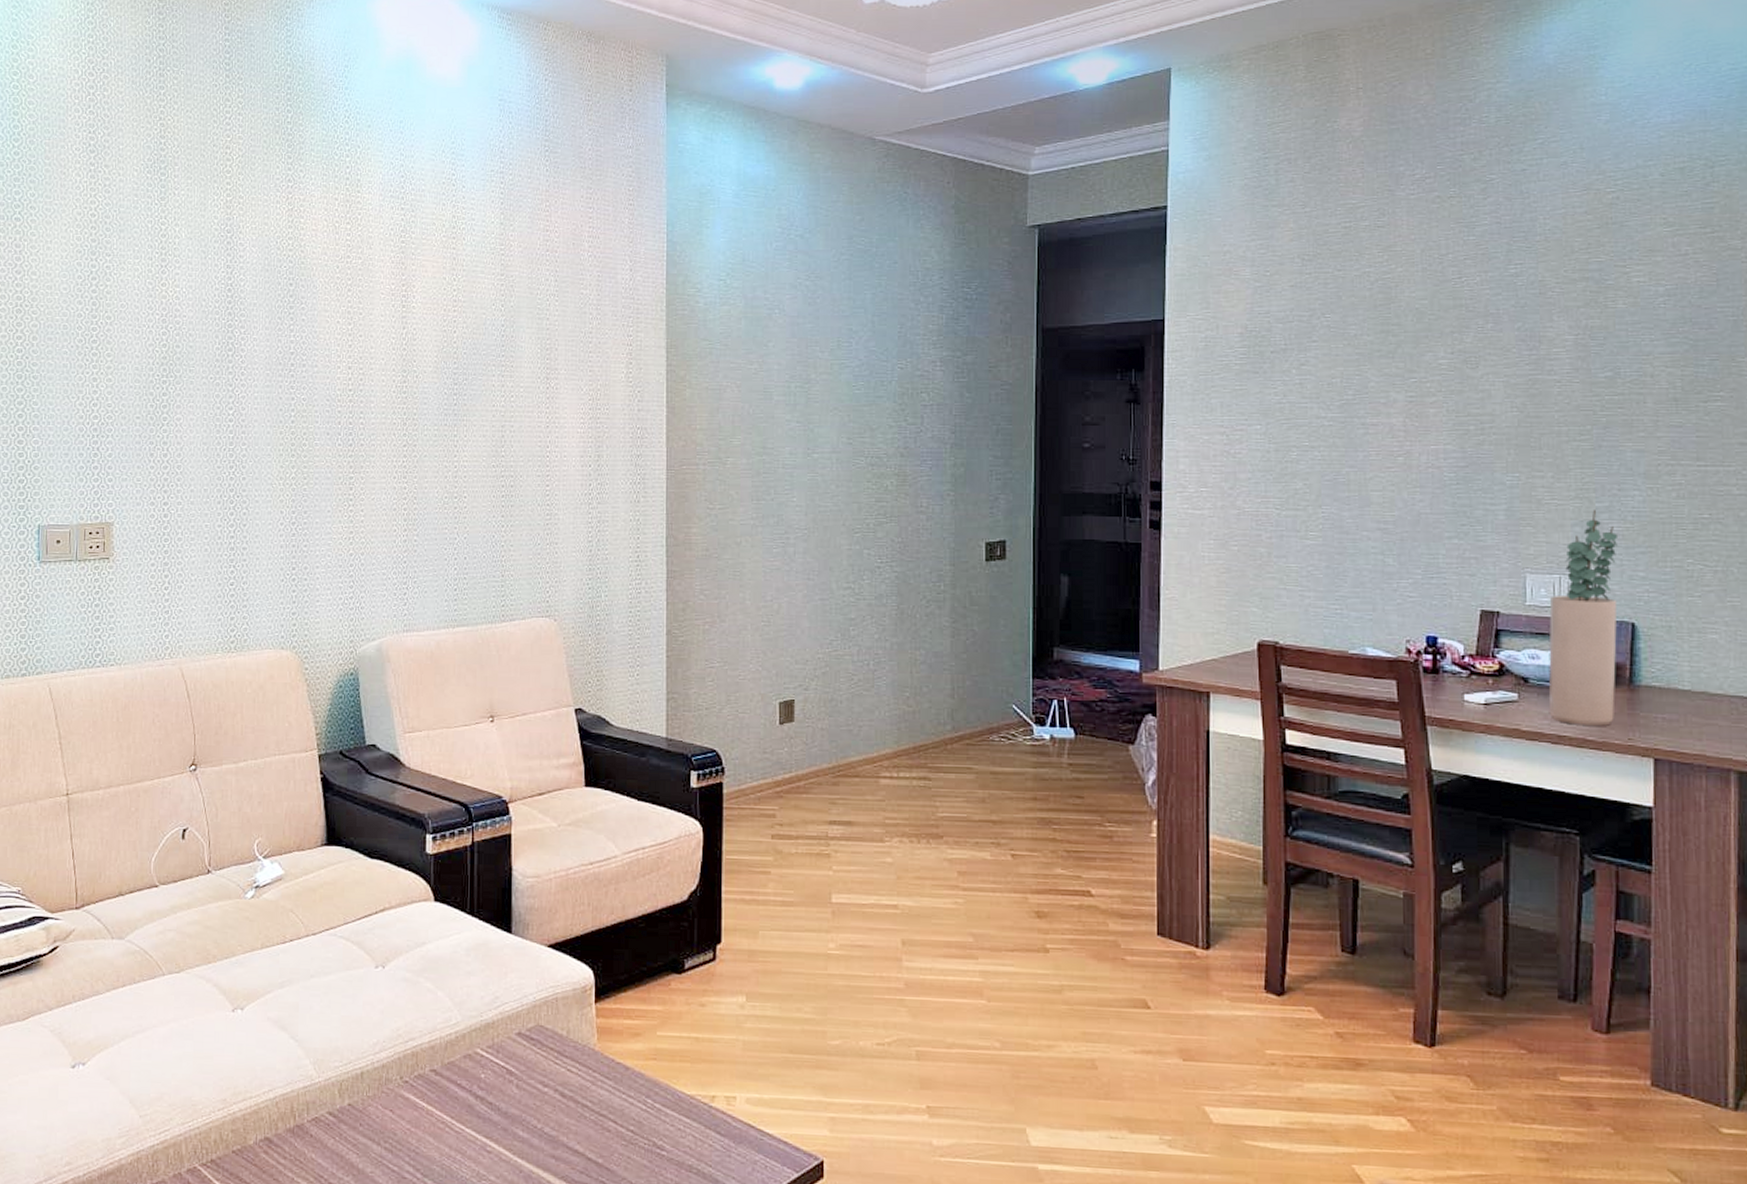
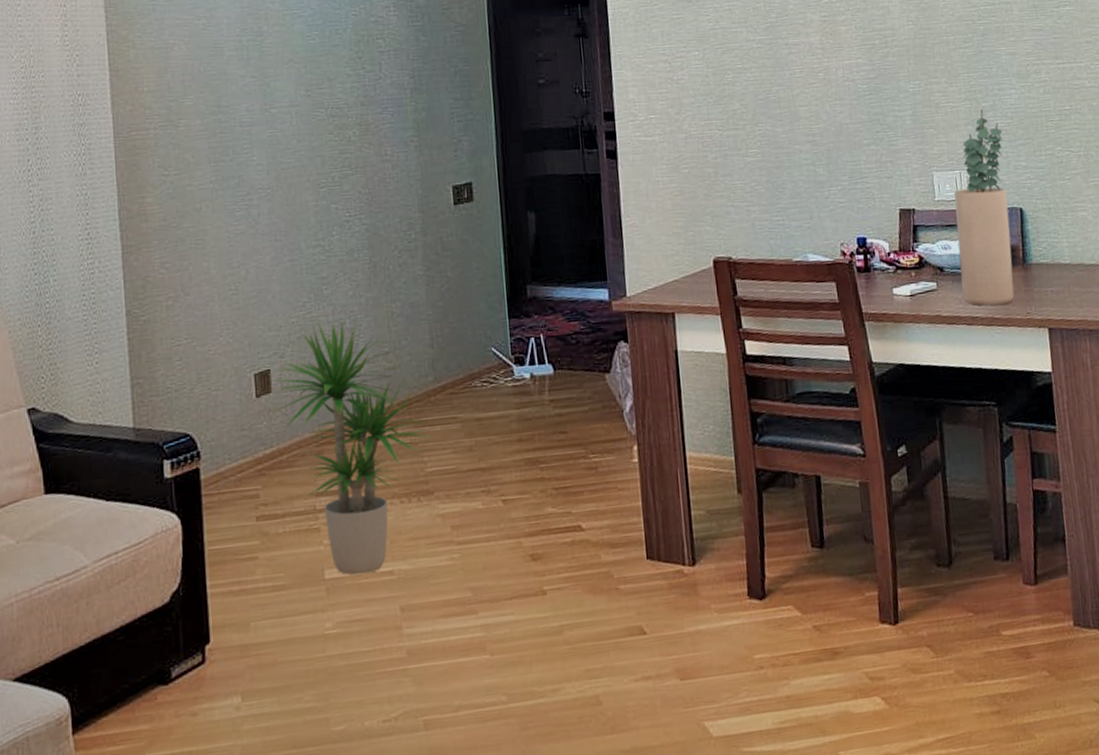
potted plant: none [792,659,946,904] -> present [270,319,433,576]

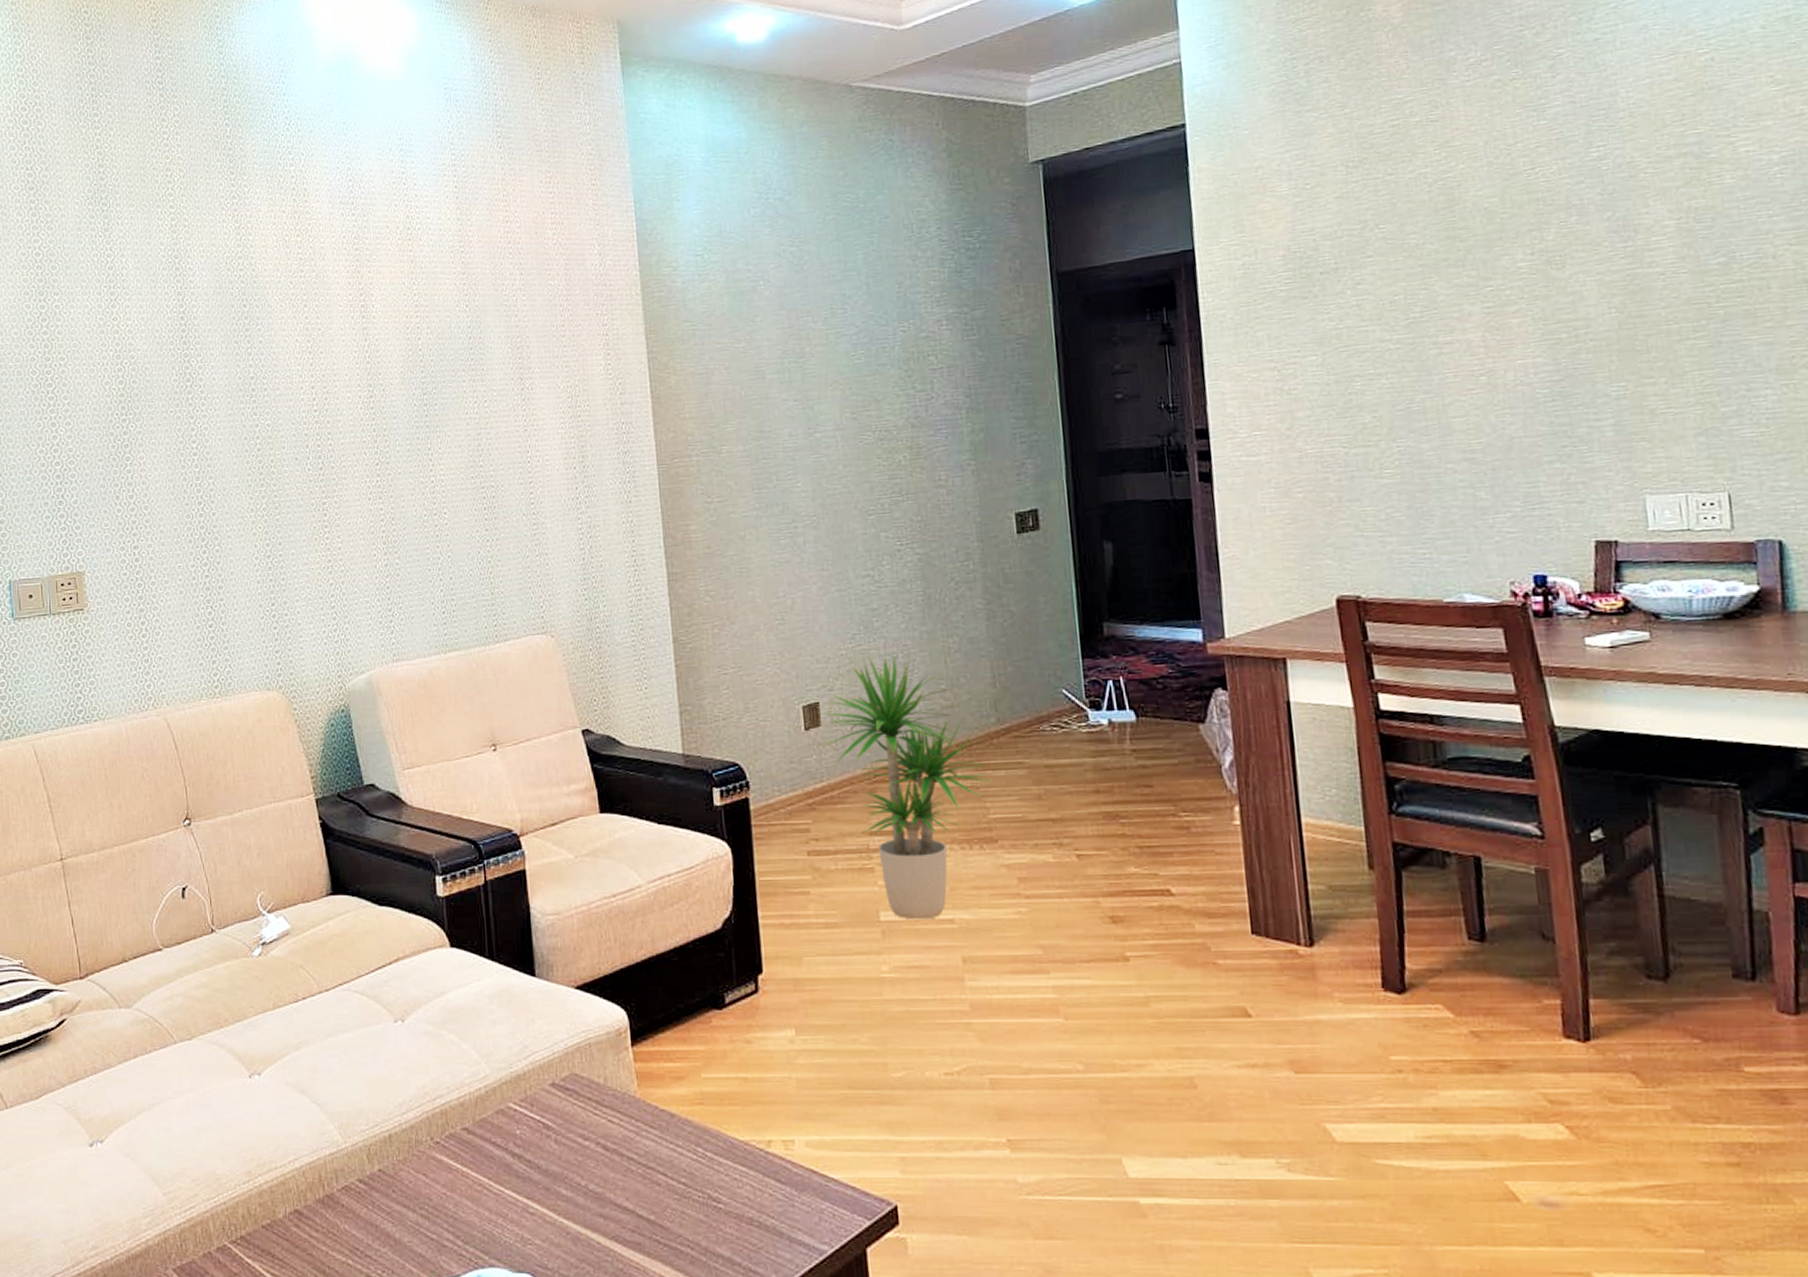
vase: present [954,109,1015,306] -> none [1677,416,1769,663]

